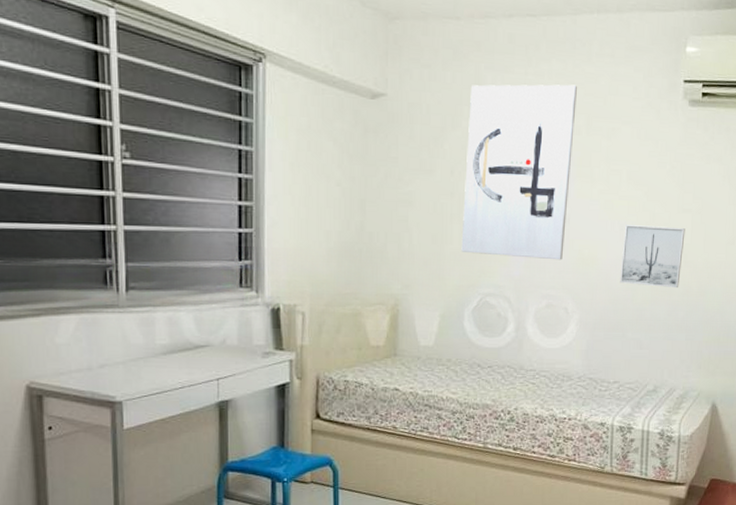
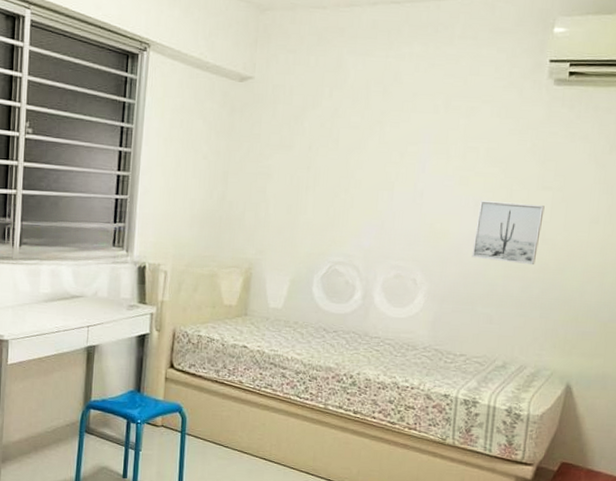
wall art: present [461,84,577,260] -> none [314,66,437,233]

